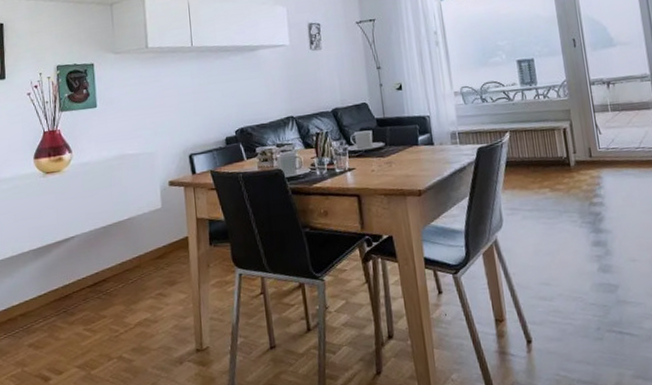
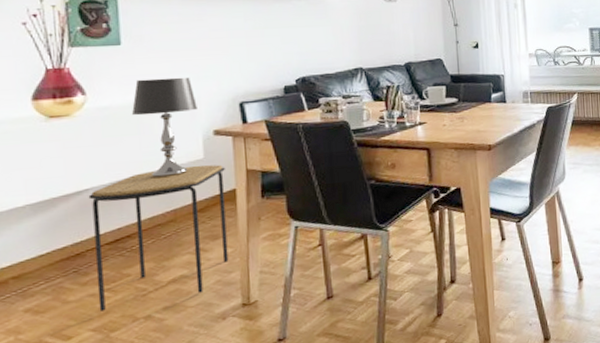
side table: none [74,213,184,350] -> present [88,164,229,312]
table lamp: none [105,133,156,227] -> present [131,77,197,179]

